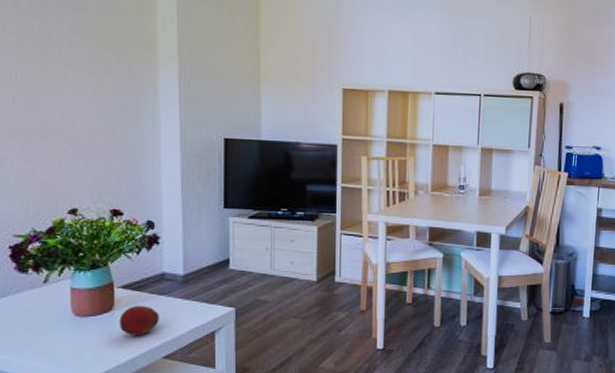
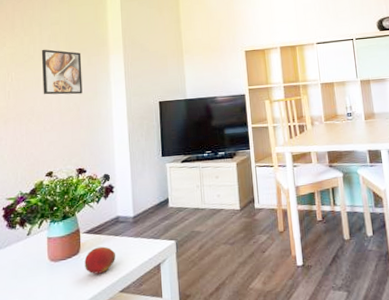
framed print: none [59,42,120,114] -> present [41,49,83,95]

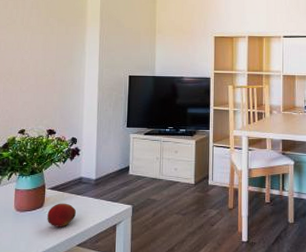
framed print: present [41,49,83,95] -> none [22,14,61,61]

